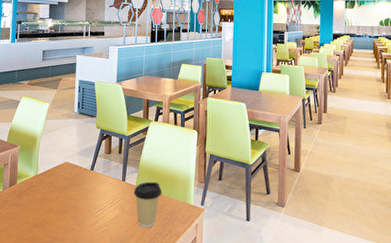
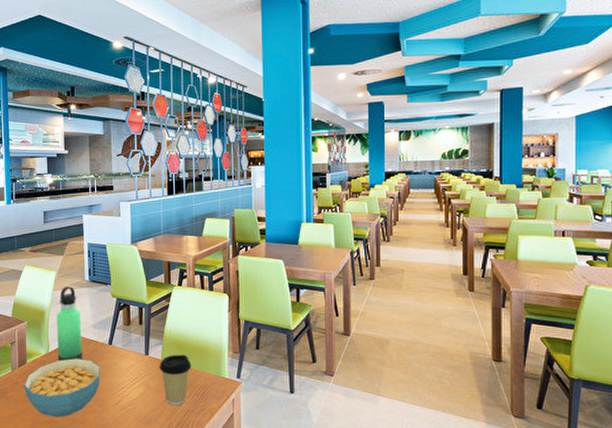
cereal bowl: none [12,181,82,235] -> present [24,358,101,417]
thermos bottle: none [45,117,69,183] -> present [56,286,83,361]

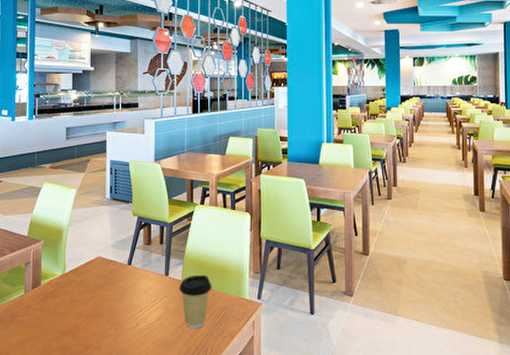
cereal bowl: present [24,358,101,417] -> none [37,280,119,343]
thermos bottle: present [56,286,83,361] -> none [74,204,101,282]

